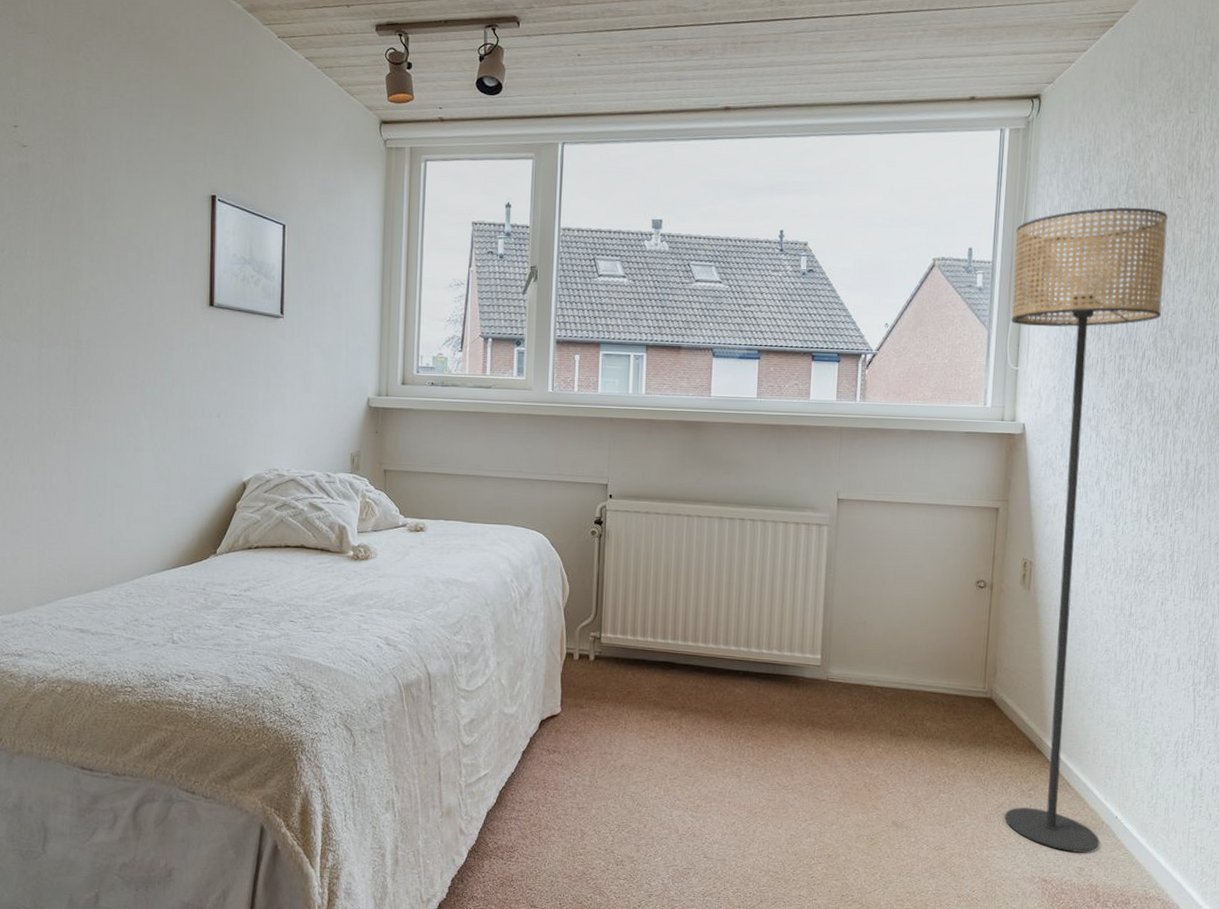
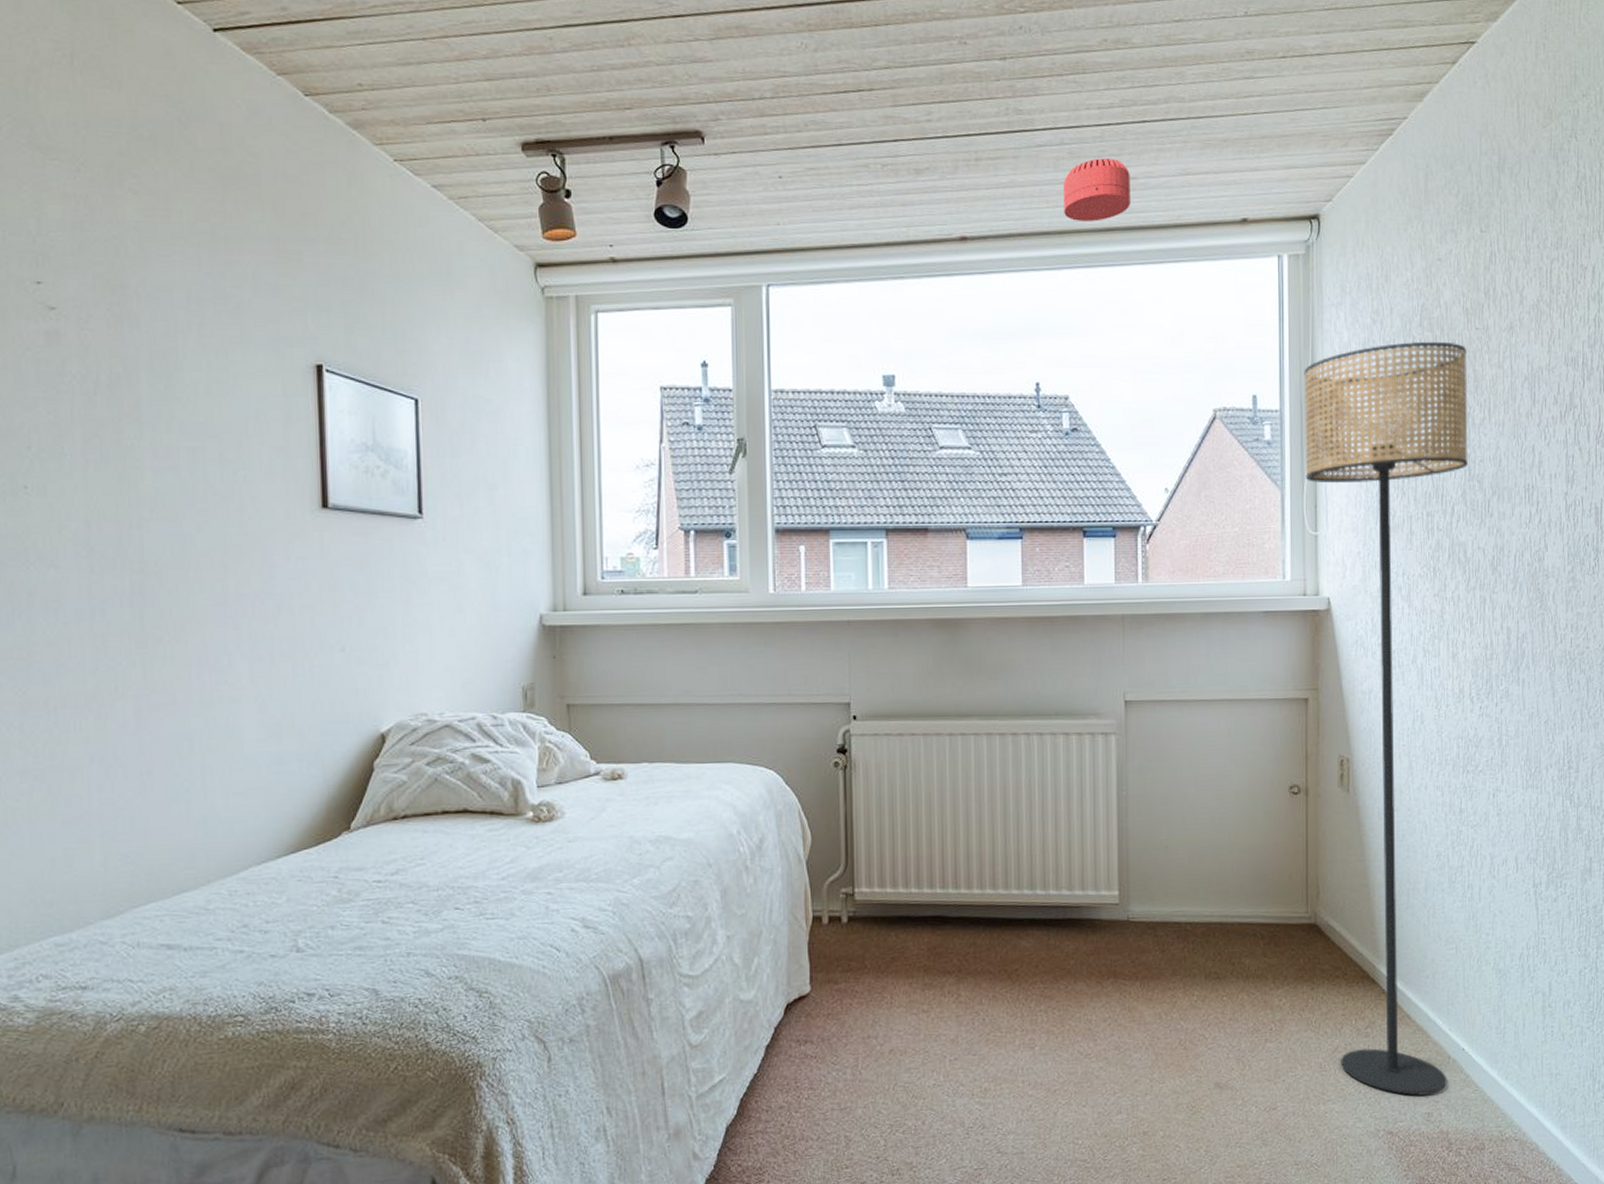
smoke detector: none [814,43,874,97] -> present [1064,158,1130,222]

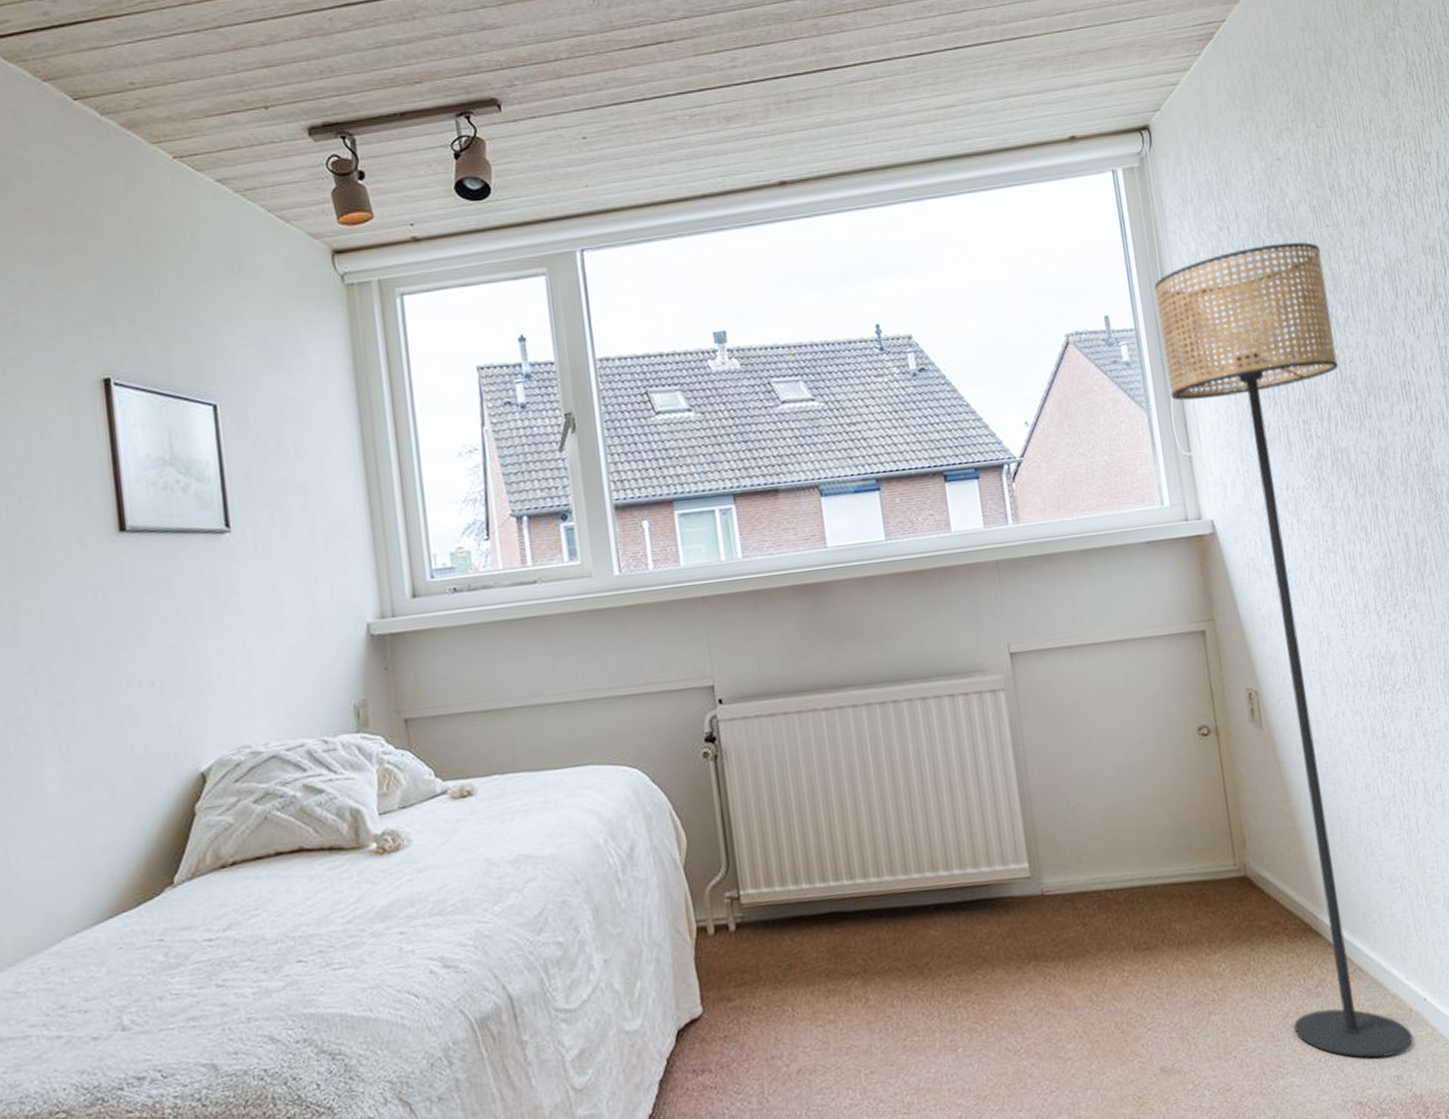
smoke detector: present [1064,158,1130,222] -> none [880,88,953,155]

